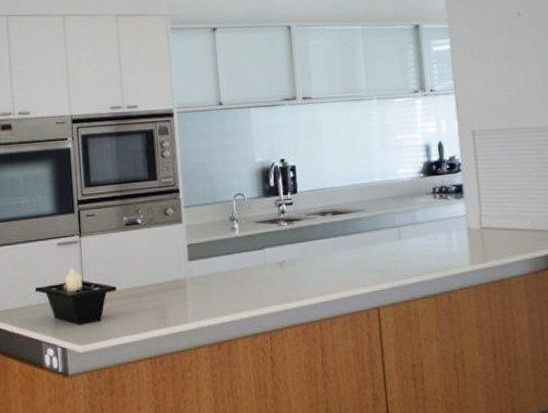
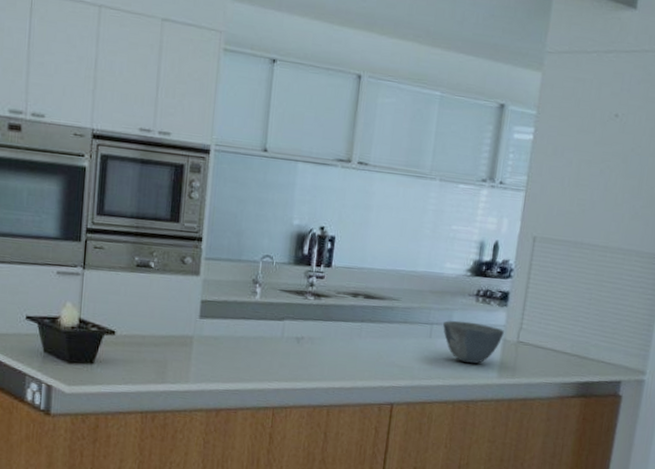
bowl: none [409,218,467,257] -> present [443,320,504,364]

